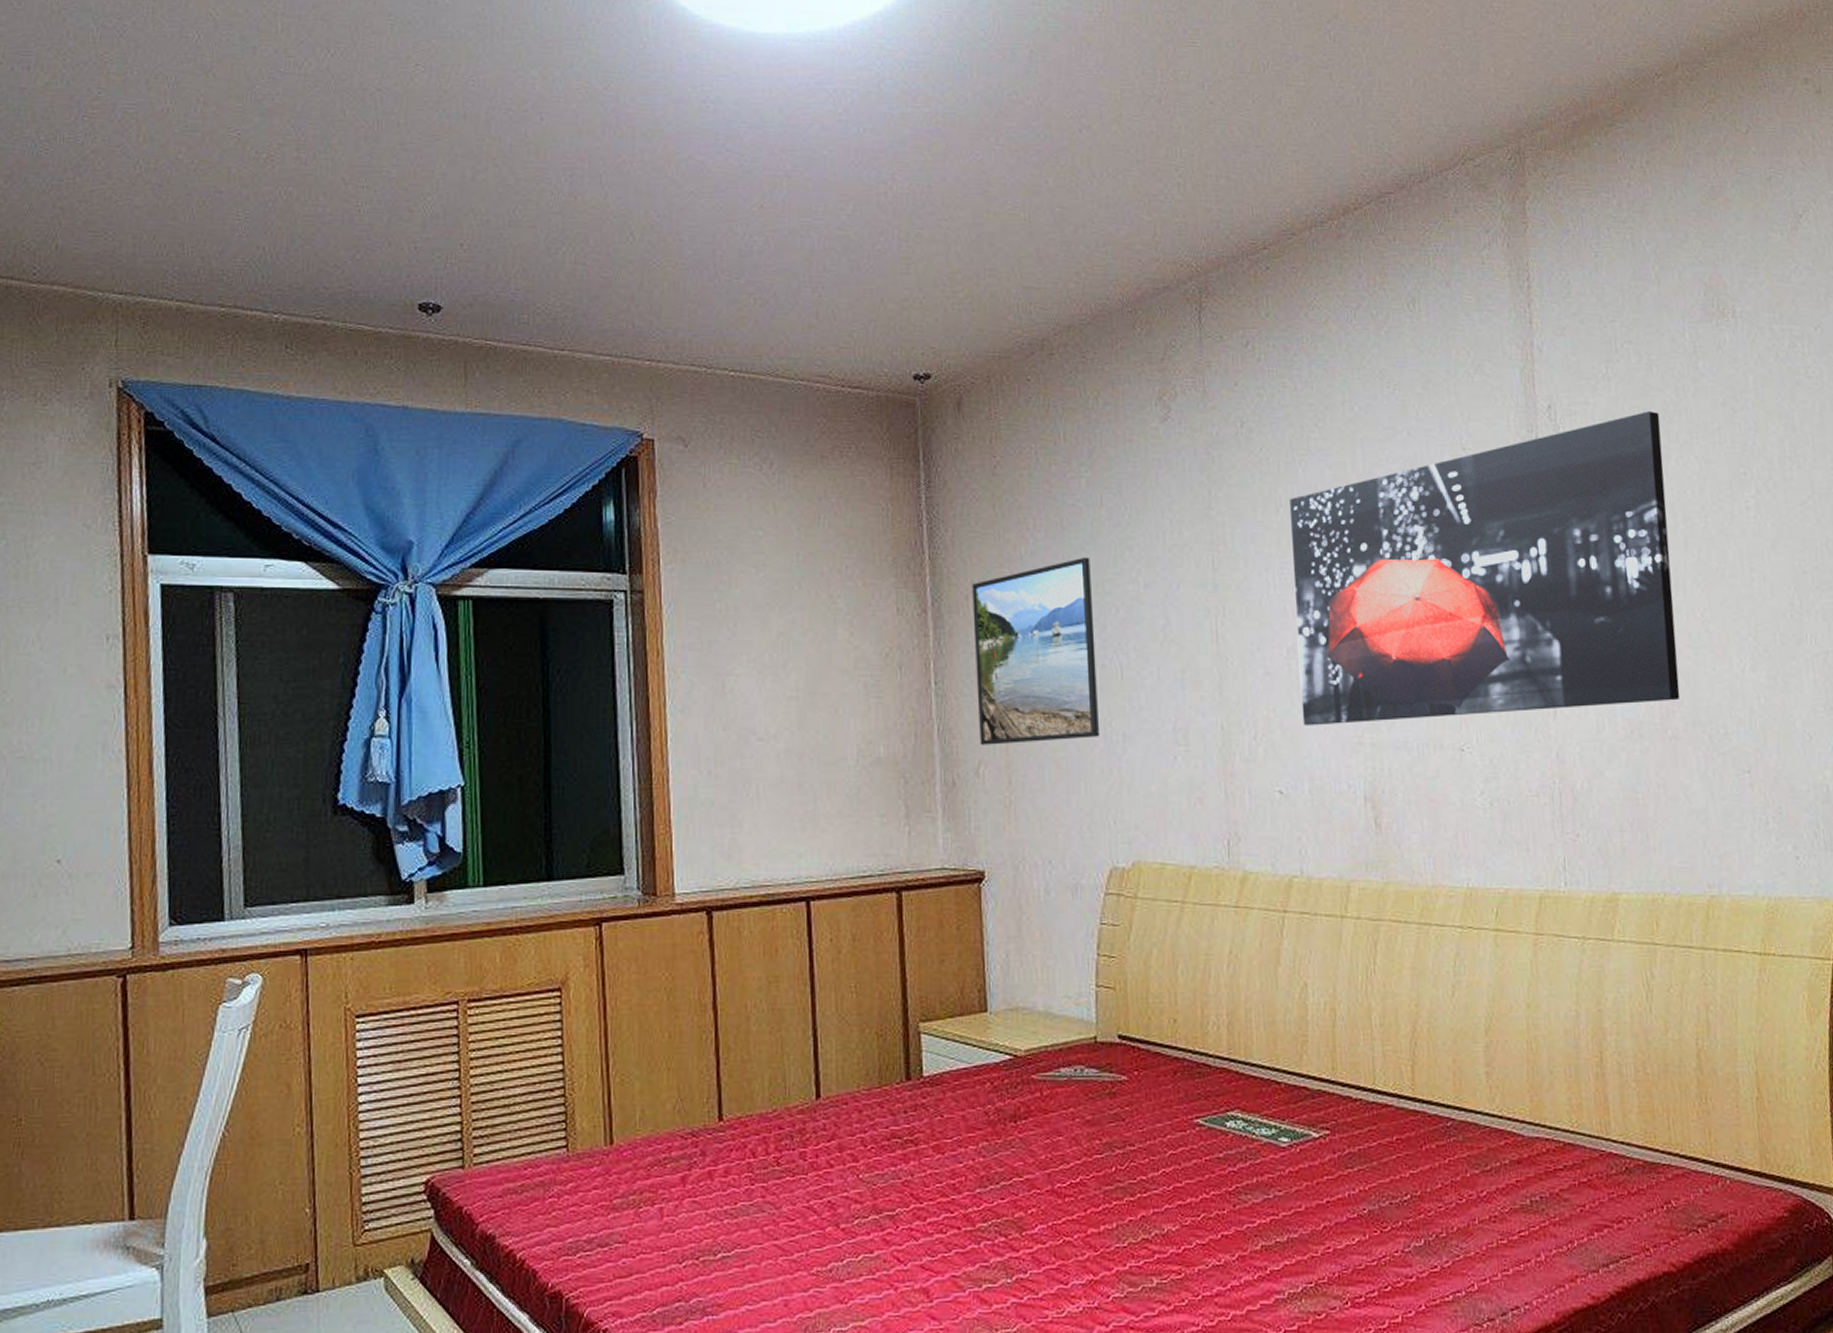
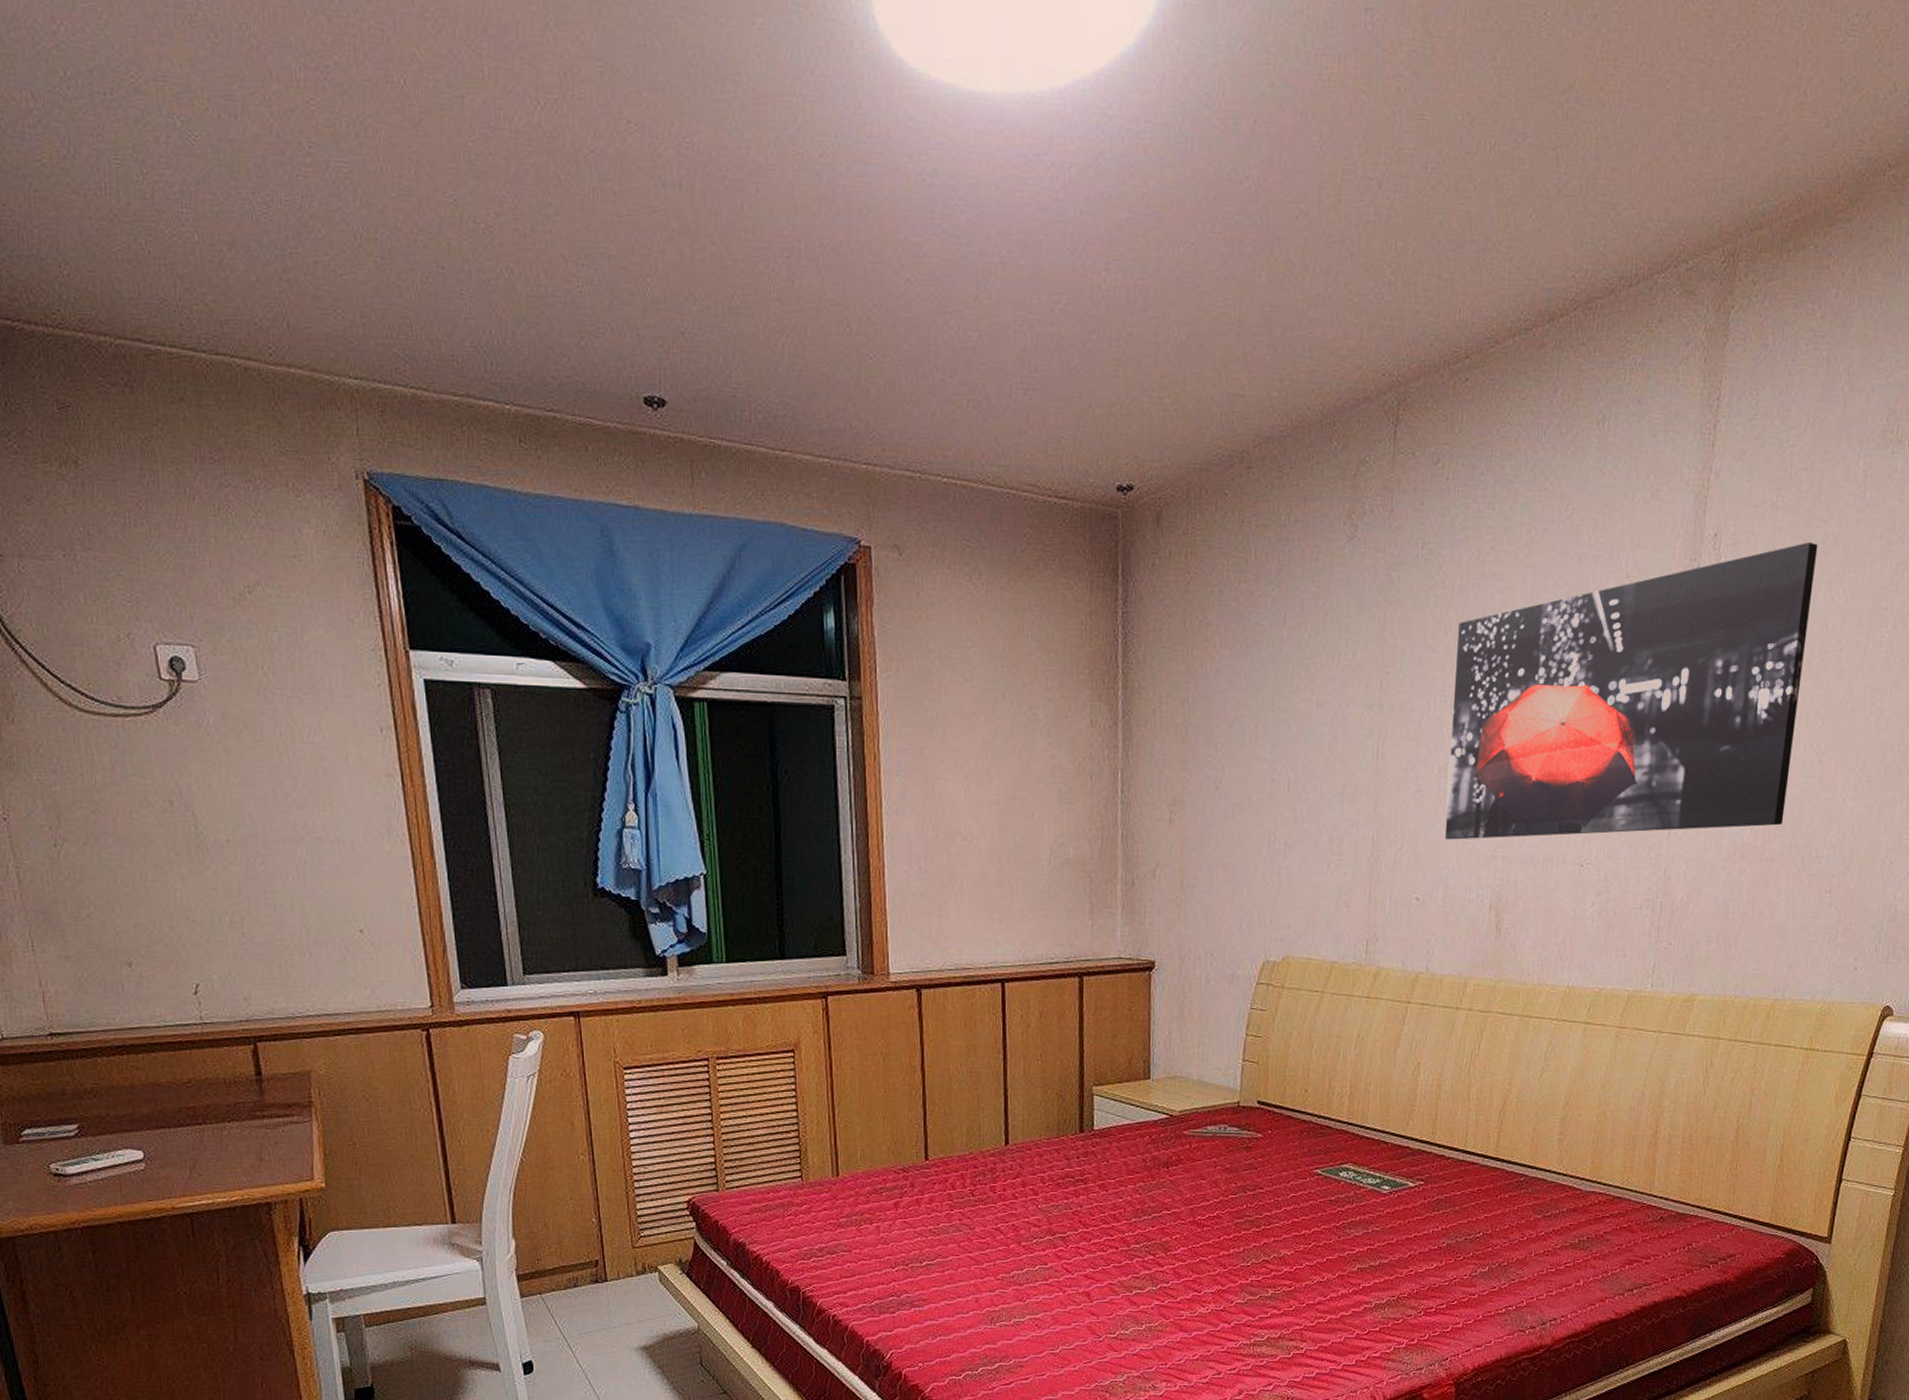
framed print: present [972,556,1099,745] -> none [1158,675,1269,850]

